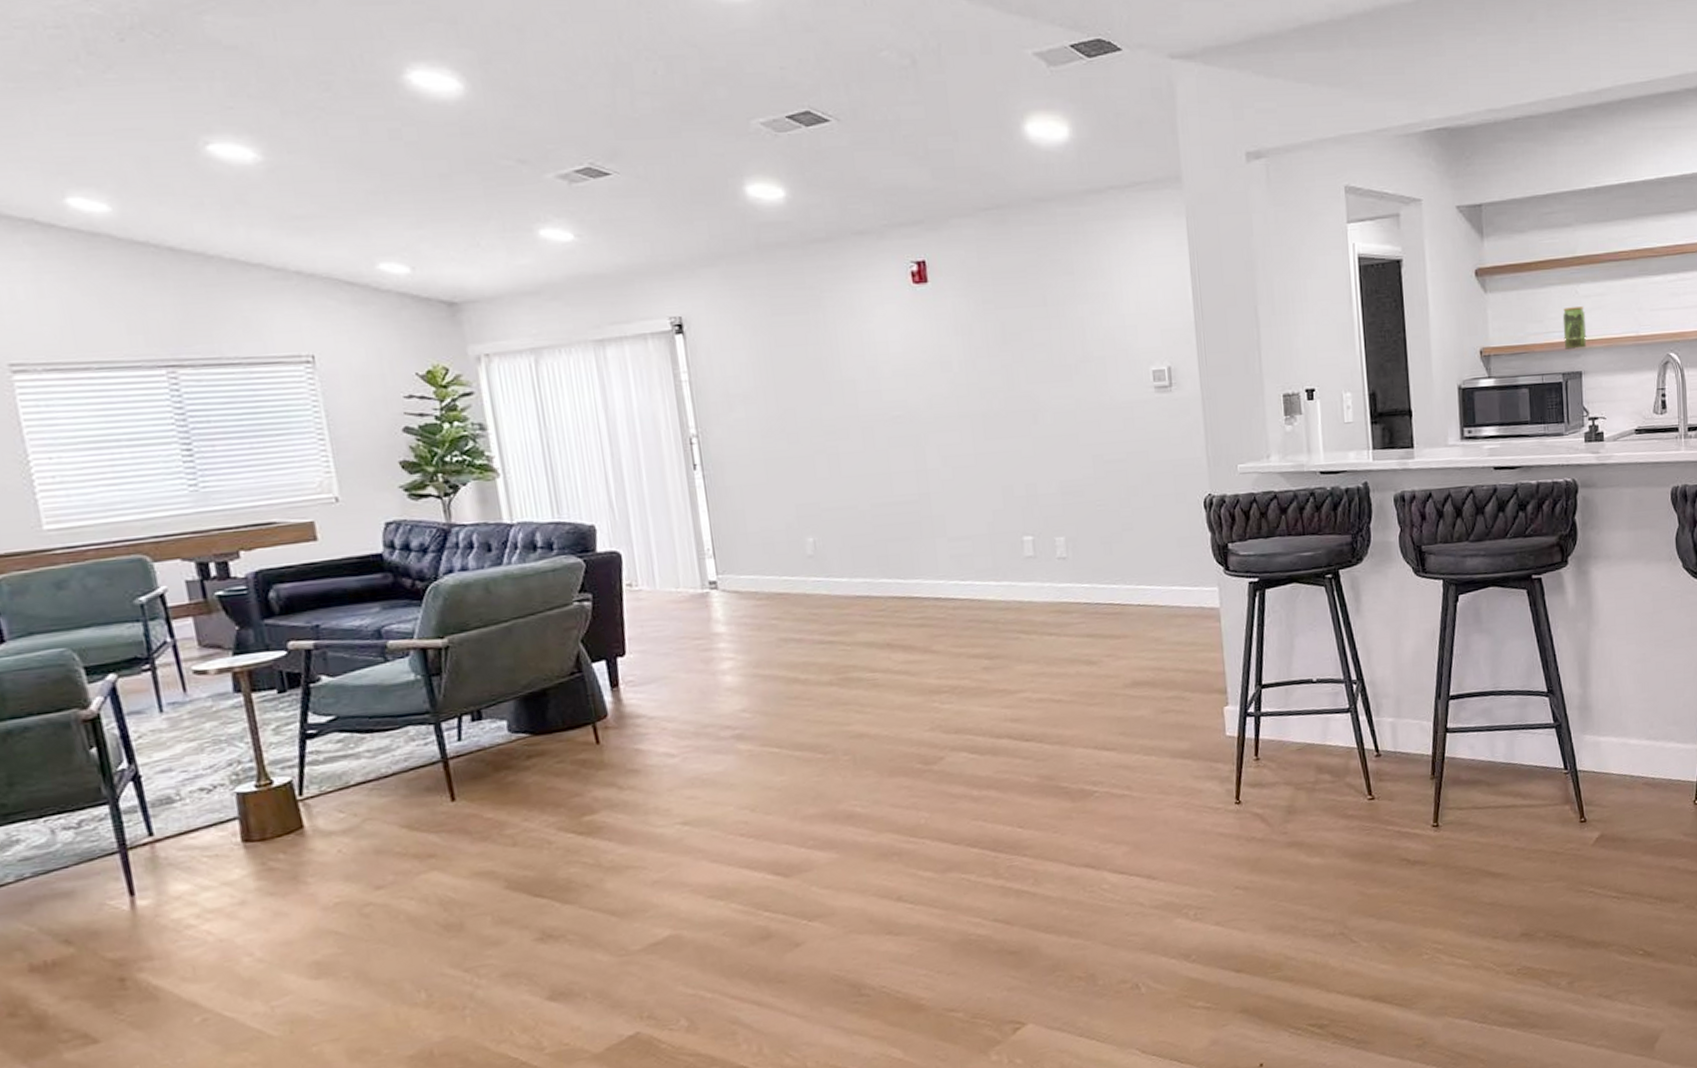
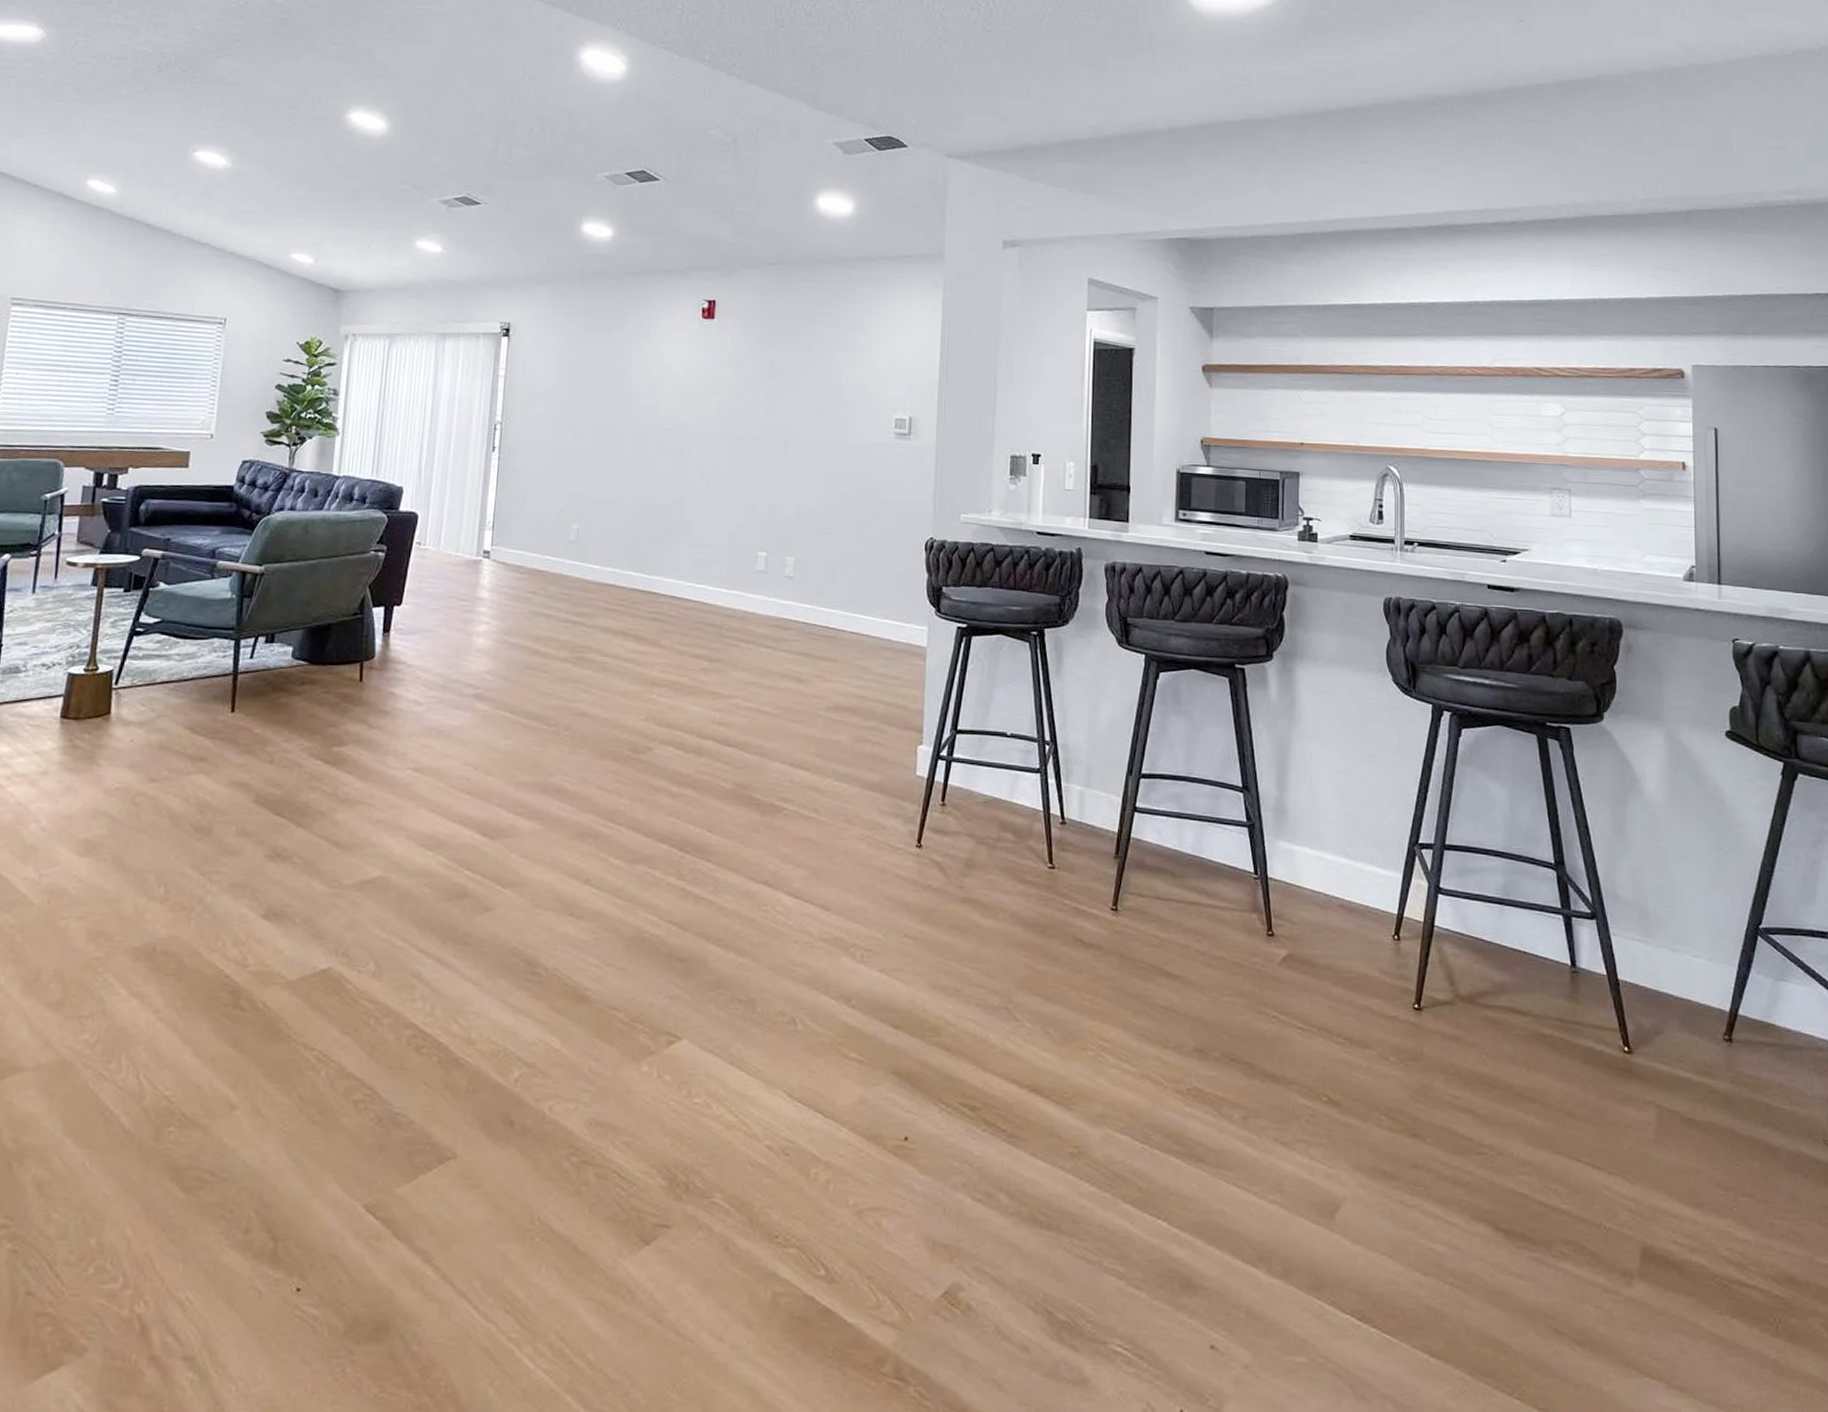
jar: present [1562,307,1586,349] -> none [1283,410,1306,451]

